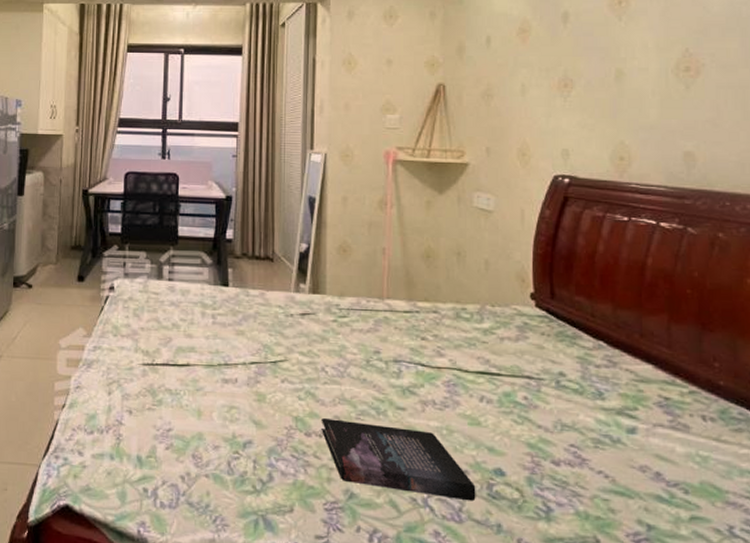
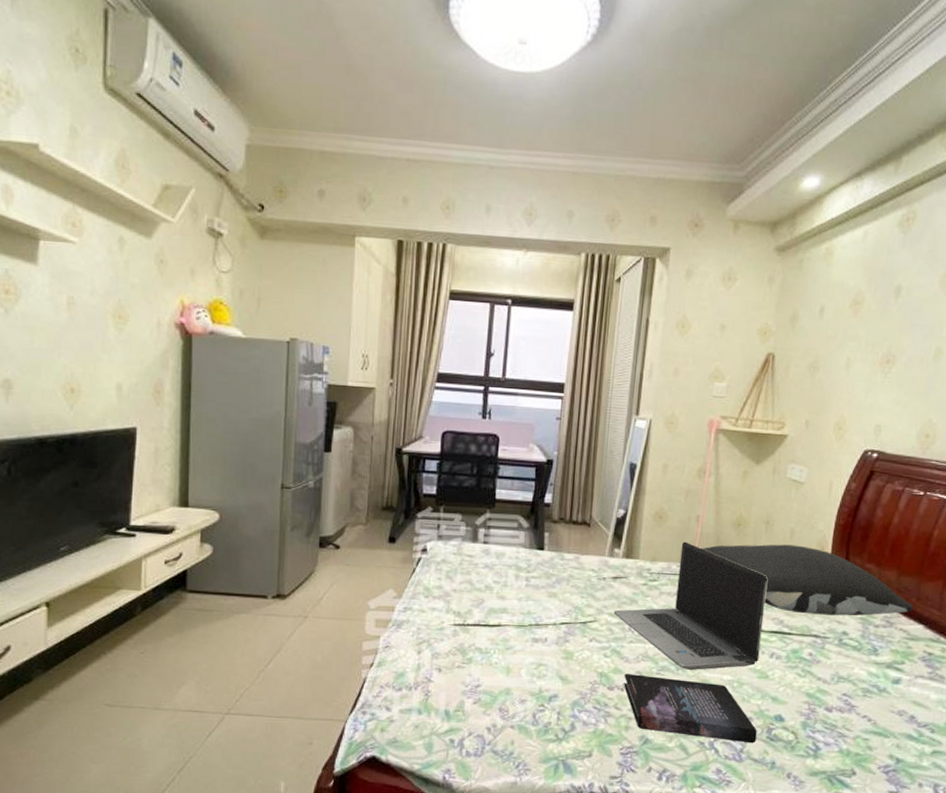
laptop computer: none [304,275,467,416] -> present [613,541,768,671]
pillow: none [390,276,637,355] -> present [701,544,913,616]

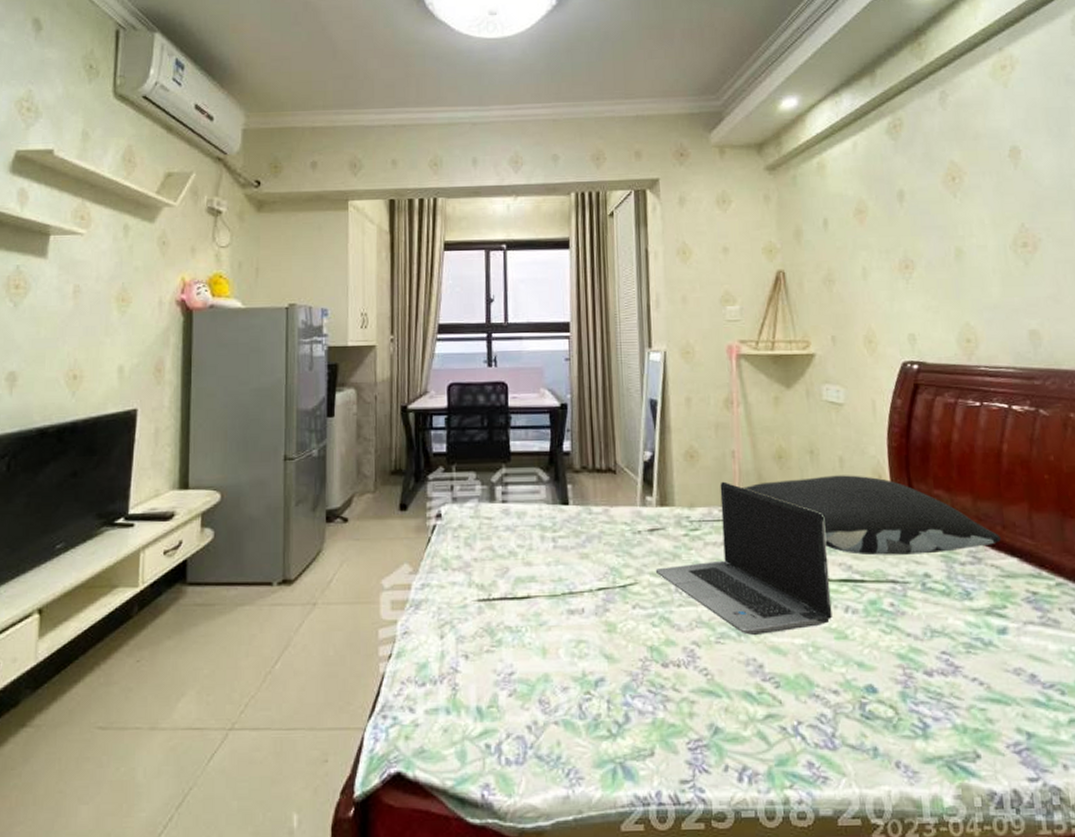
book: present [623,674,758,743] -> none [677,645,849,725]

